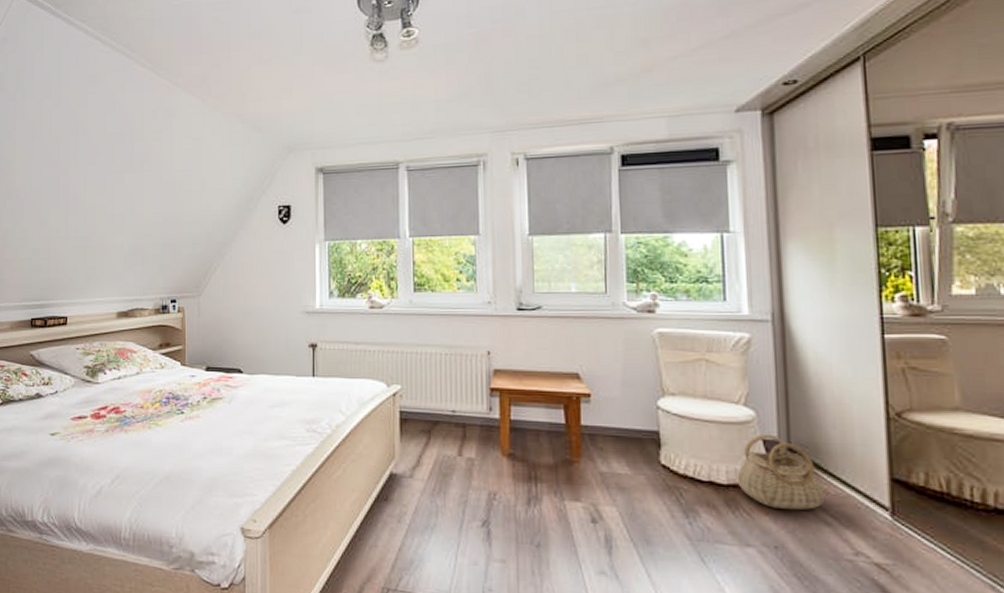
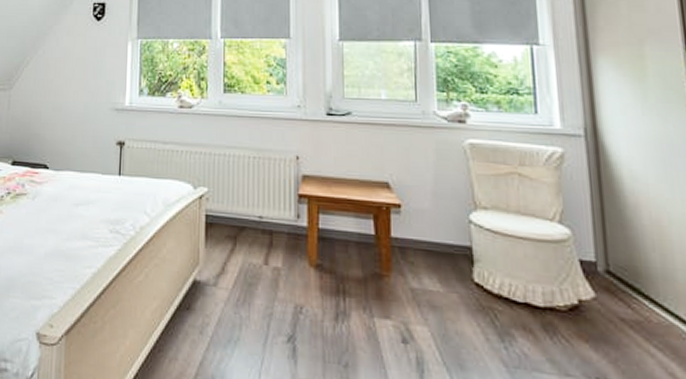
basket: present [737,434,826,511] -> none [554,254,648,339]

